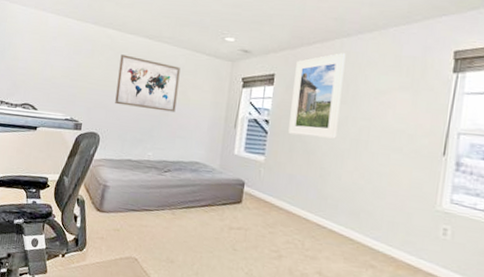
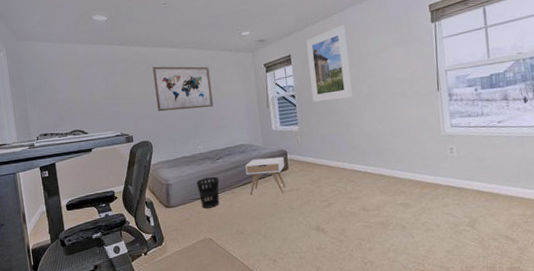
wastebasket: none [135,188,162,225] -> present [196,176,220,209]
nightstand: none [192,181,240,229] -> present [245,157,285,195]

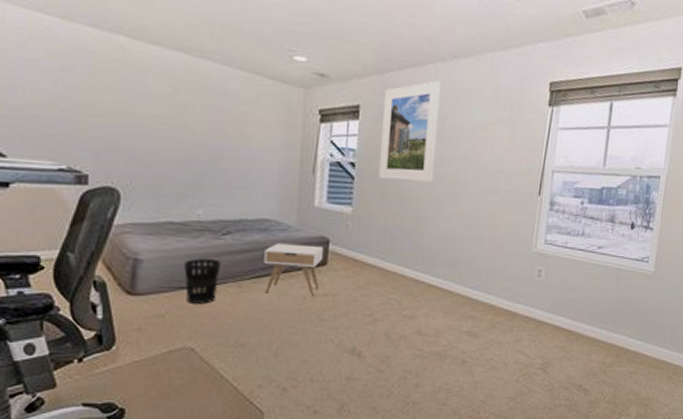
wall art: present [152,66,214,112] -> none [139,74,234,156]

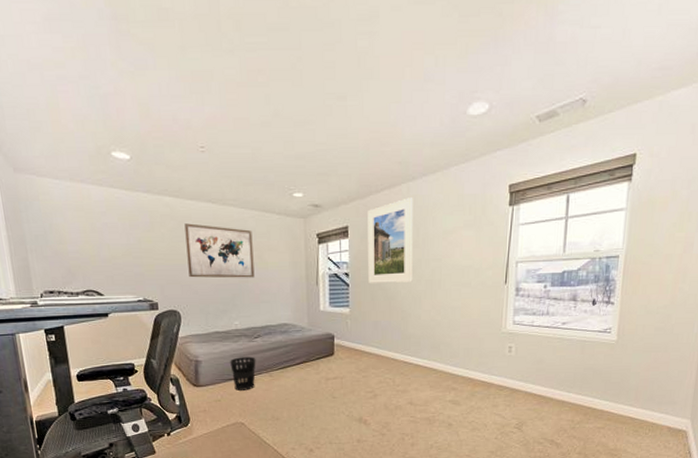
wall art: none [139,74,234,156] -> present [184,223,255,278]
nightstand: present [264,243,324,297] -> none [286,340,331,380]

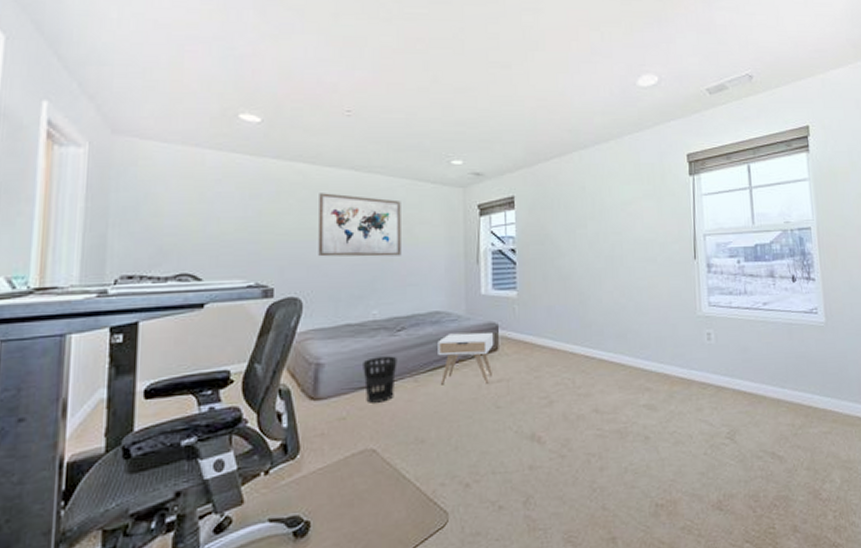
nightstand: none [286,340,331,380] -> present [438,332,494,385]
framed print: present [368,197,413,283] -> none [536,166,590,261]

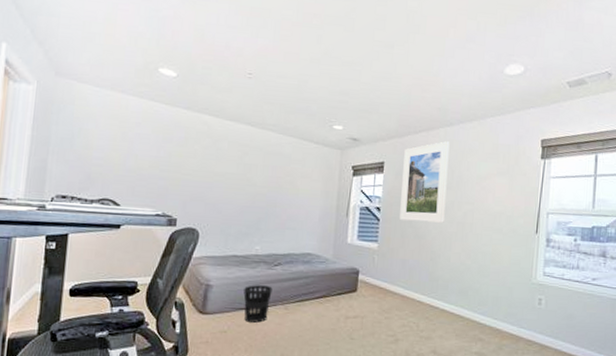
wall art: present [318,193,401,257] -> none [215,142,287,203]
nightstand: present [438,332,494,385] -> none [306,273,355,318]
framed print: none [536,166,590,261] -> present [399,141,450,223]

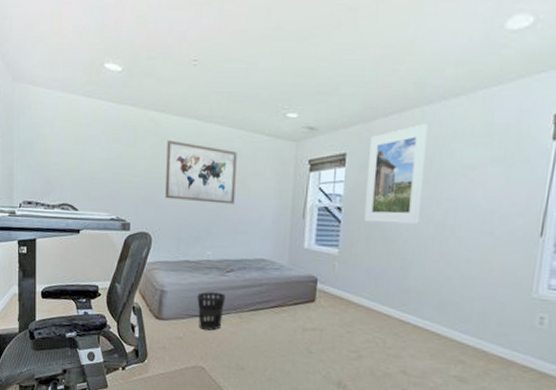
wall art: none [215,142,287,203] -> present [165,140,237,204]

